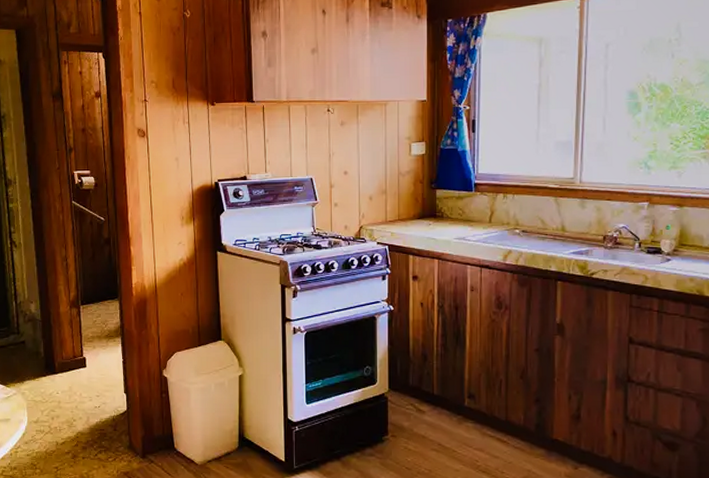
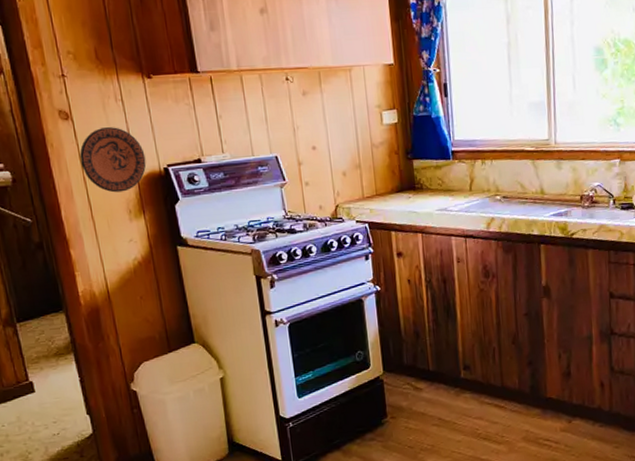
decorative plate: none [149,145,201,201] -> present [79,127,146,193]

